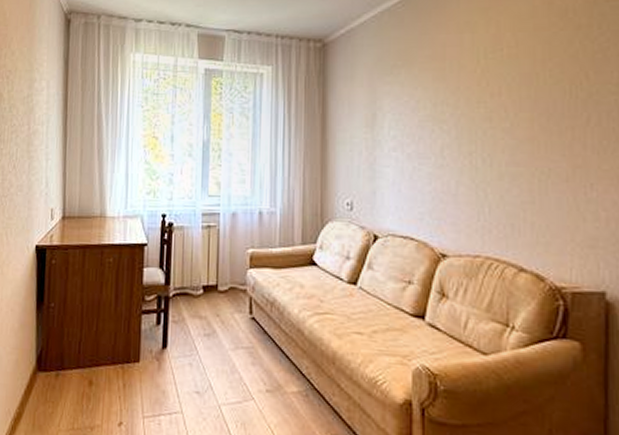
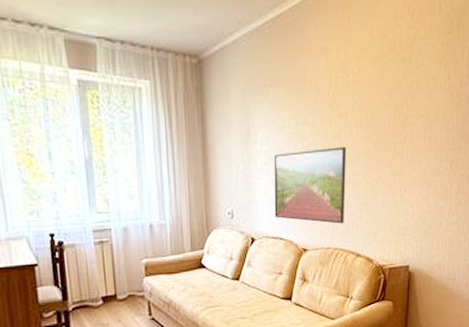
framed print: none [404,130,501,226] -> present [273,146,346,224]

